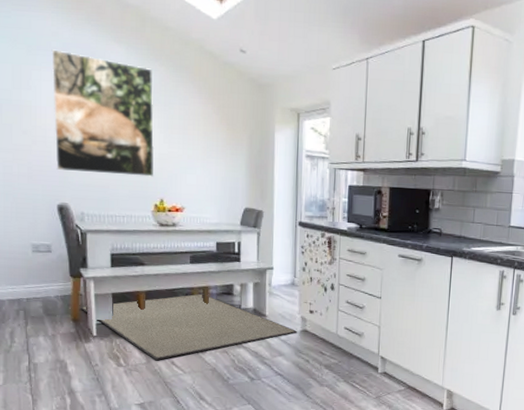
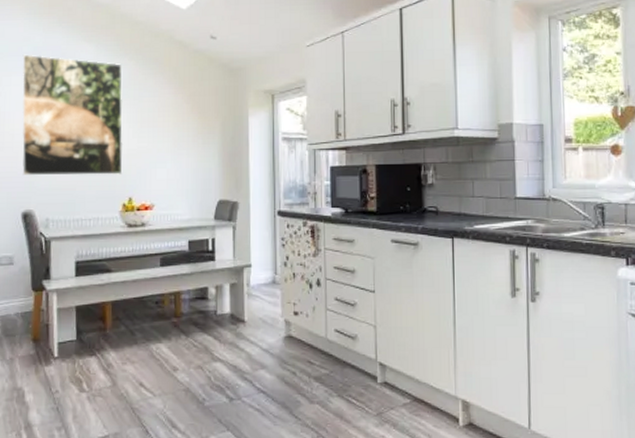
rug: present [80,293,298,361] -> none [41,300,282,383]

